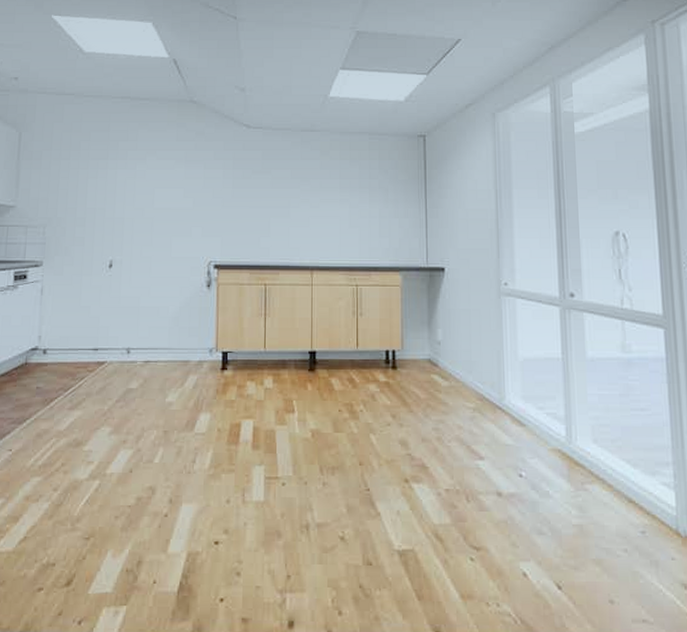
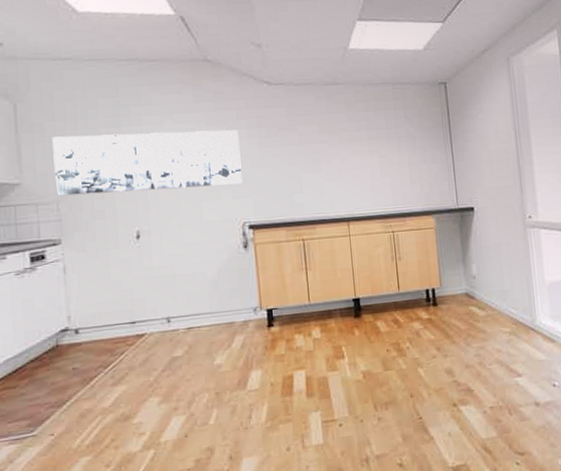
wall art: none [44,165,214,223] -> present [52,130,243,197]

